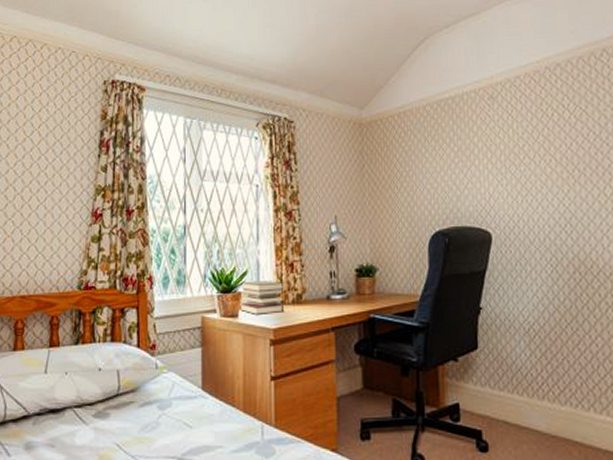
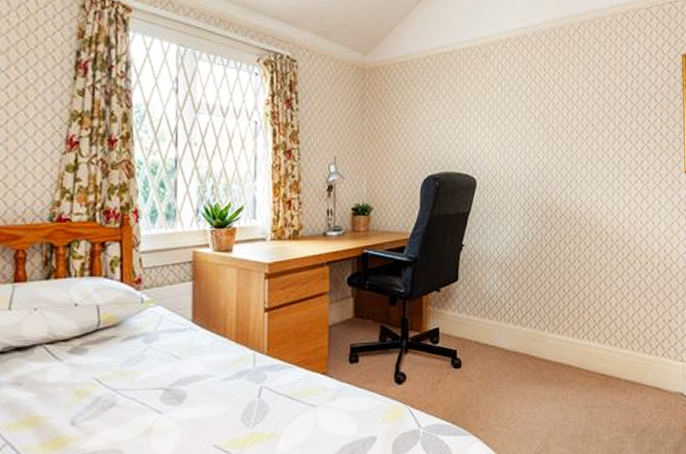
books: present [240,281,284,316] -> none [235,217,281,251]

